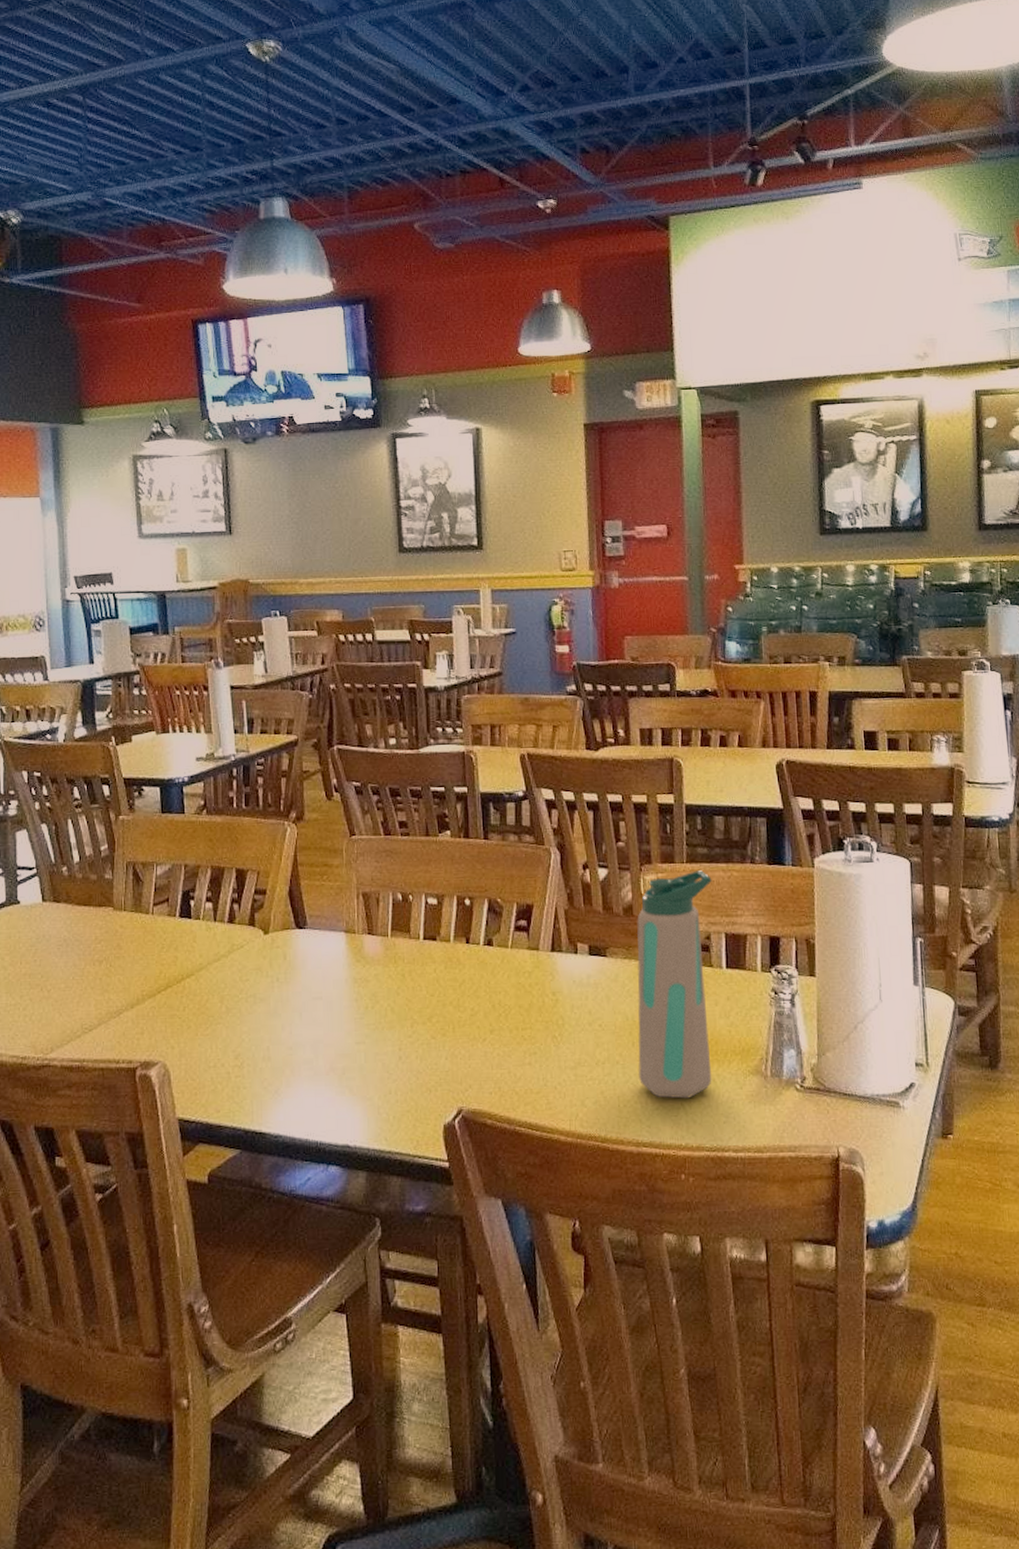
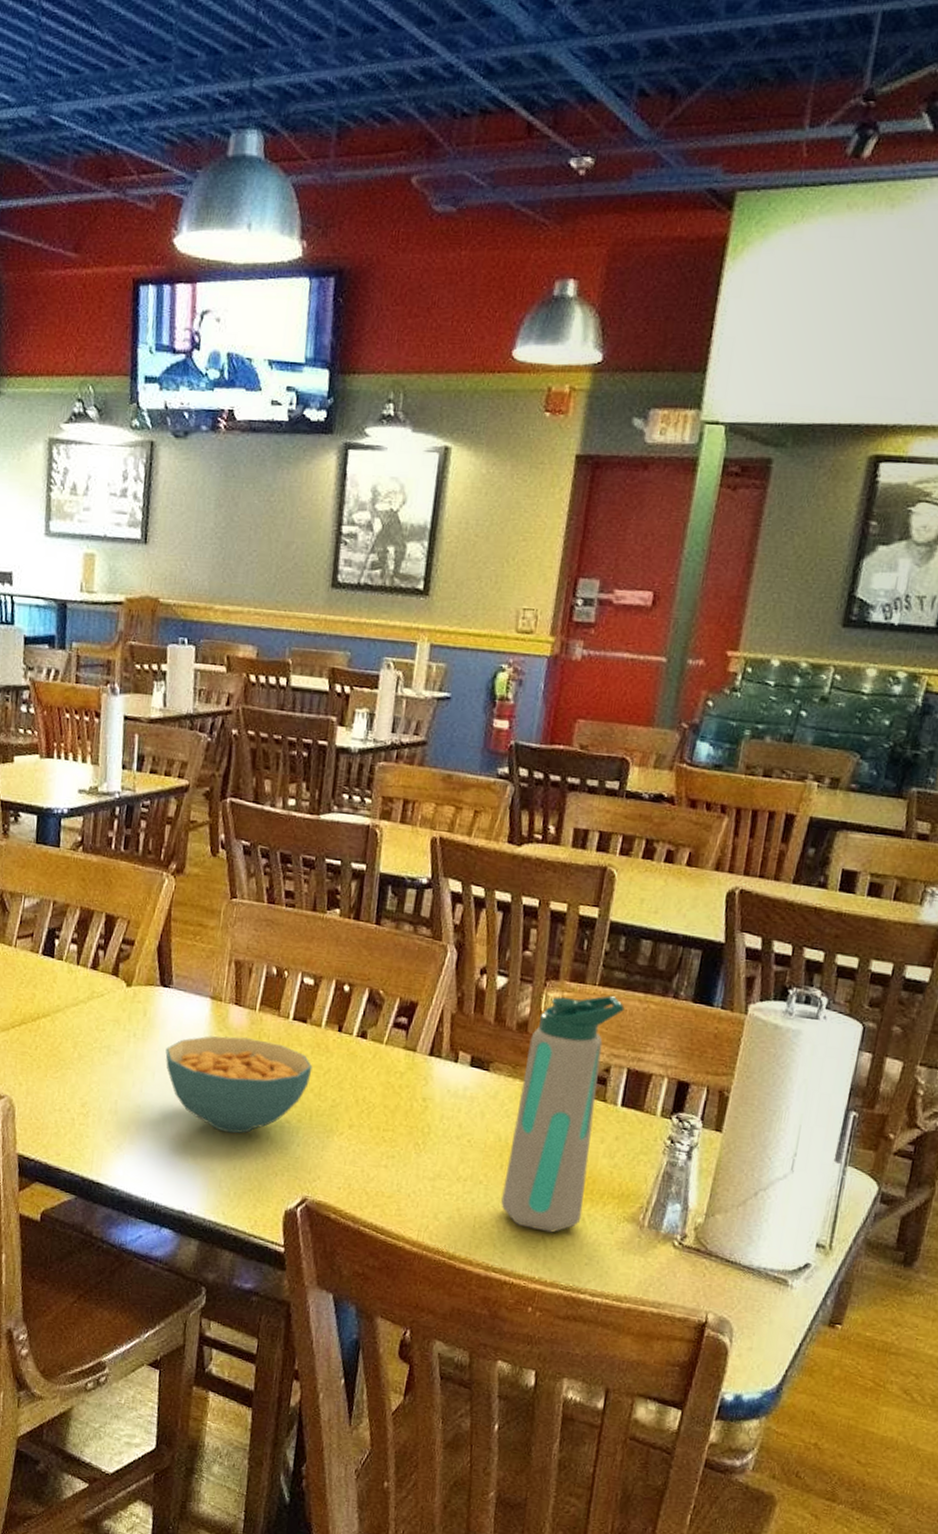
cereal bowl: none [309,964,448,1059] -> present [165,1036,313,1134]

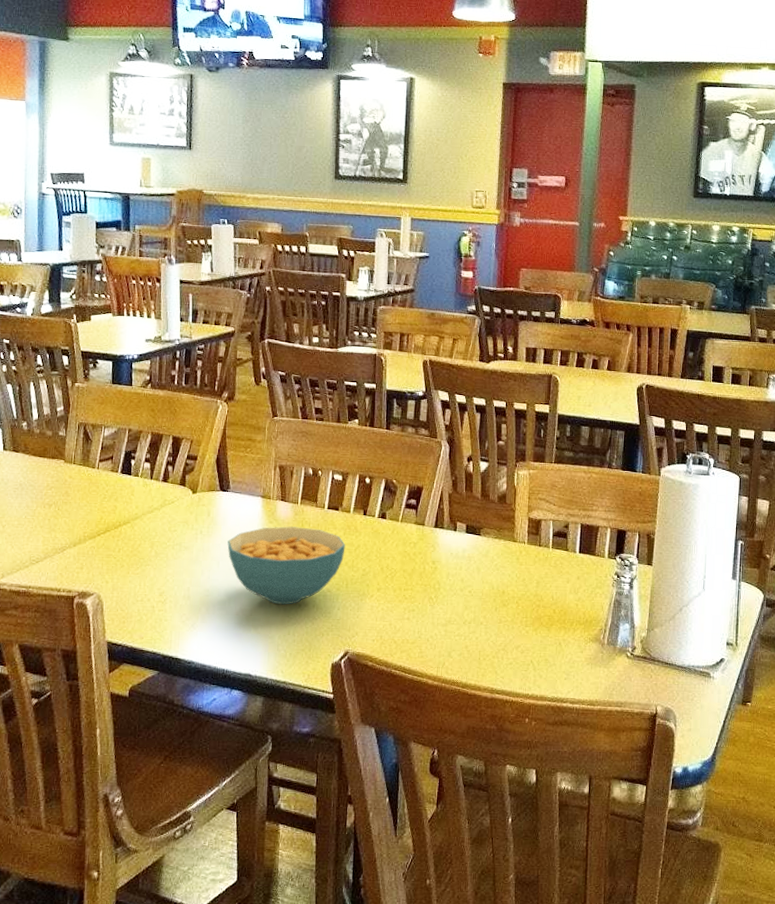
water bottle: present [501,995,625,1233] -> none [498,469,574,657]

